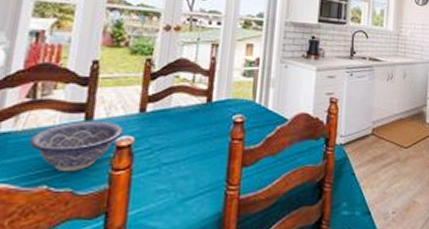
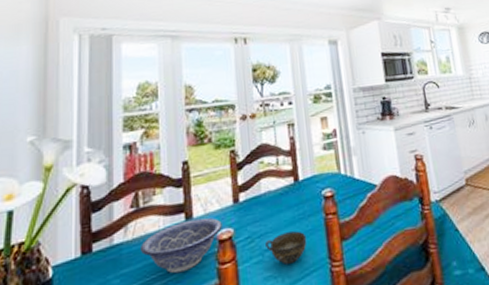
cup: none [164,150,208,180] -> present [265,231,307,265]

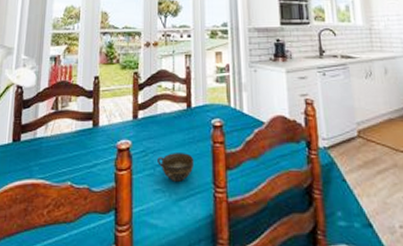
decorative bowl: present [141,217,222,274] -> none [56,127,122,171]

